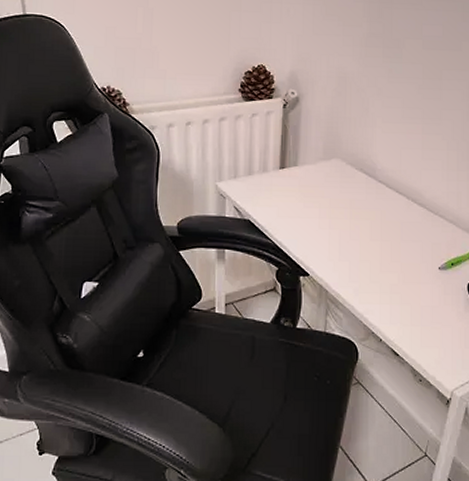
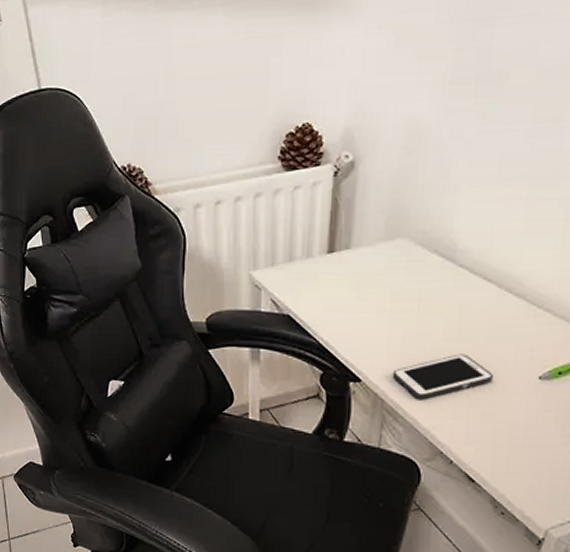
cell phone: none [333,251,407,288] -> present [392,354,493,399]

